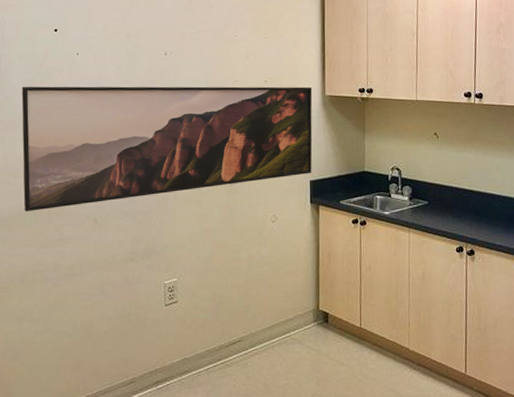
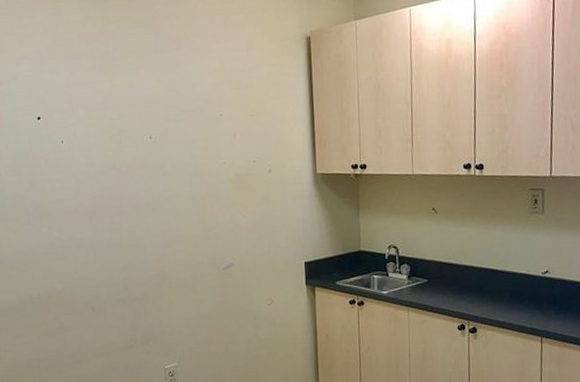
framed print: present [21,86,313,211] -> none [10,165,306,302]

